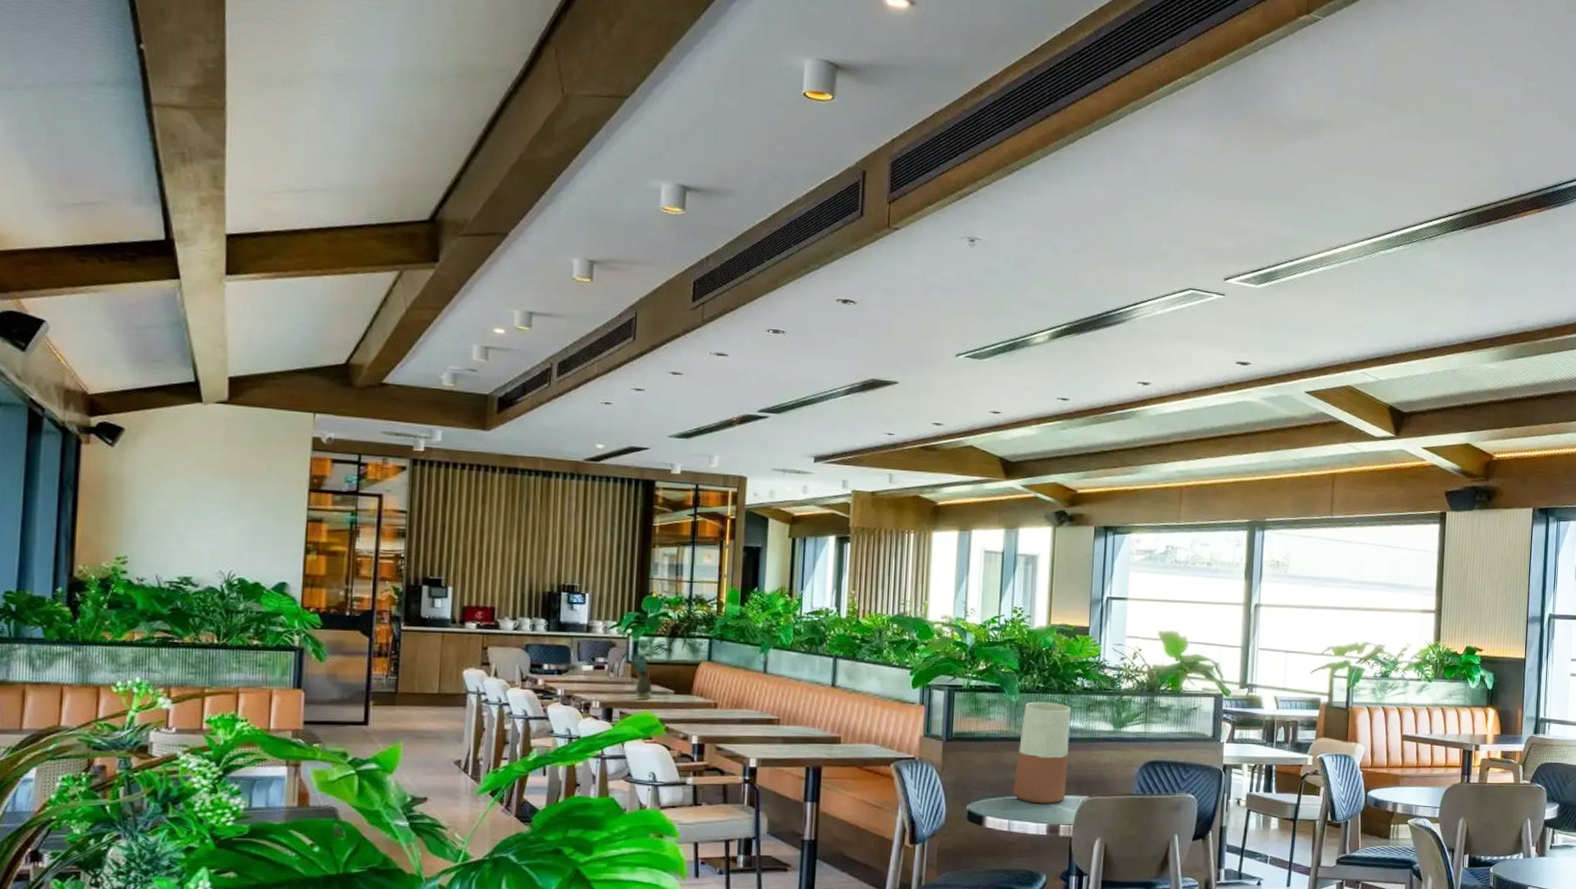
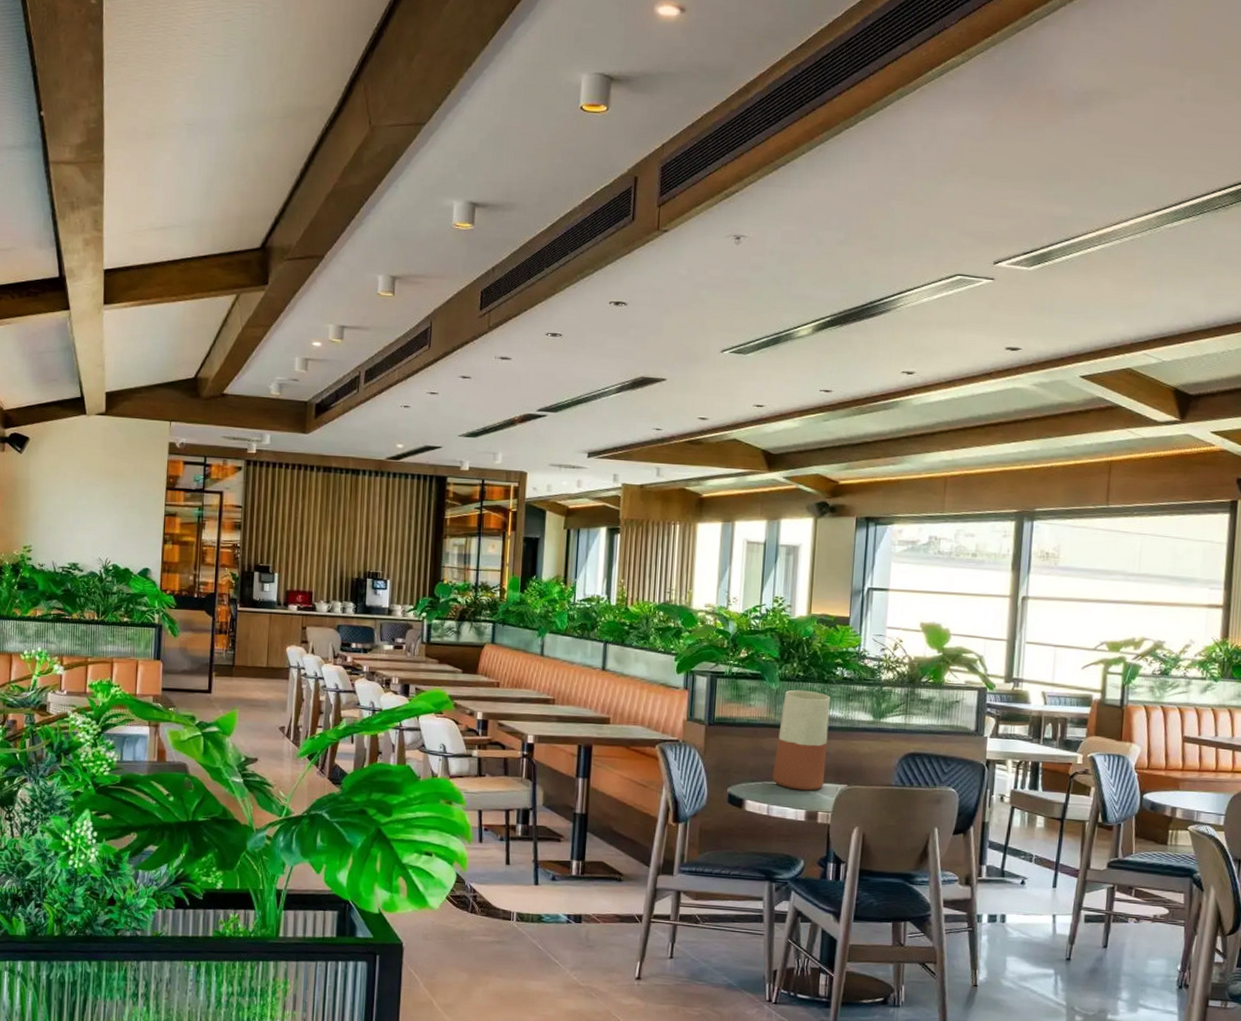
vase: present [630,651,653,700] -> none [425,633,444,678]

